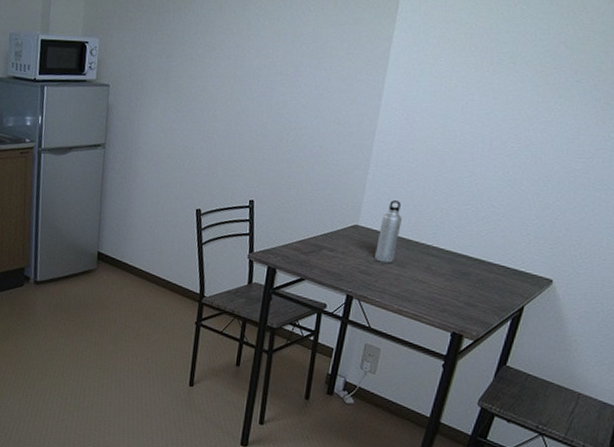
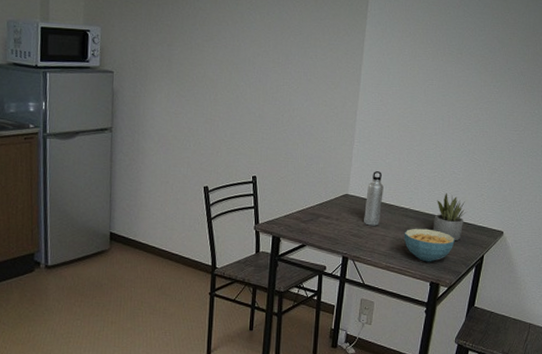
cereal bowl: none [422,268,487,310] -> present [403,228,455,262]
succulent plant: none [459,229,504,287] -> present [432,192,466,240]

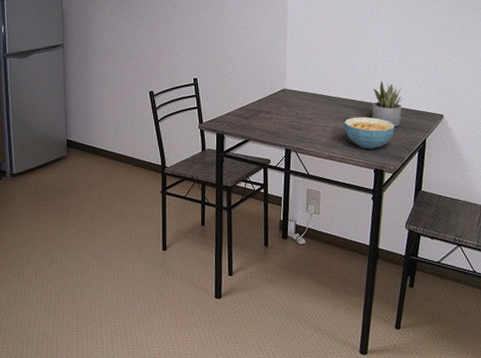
water bottle: present [364,171,384,226] -> none [303,65,320,118]

